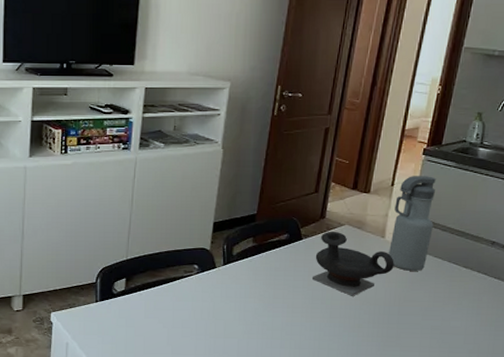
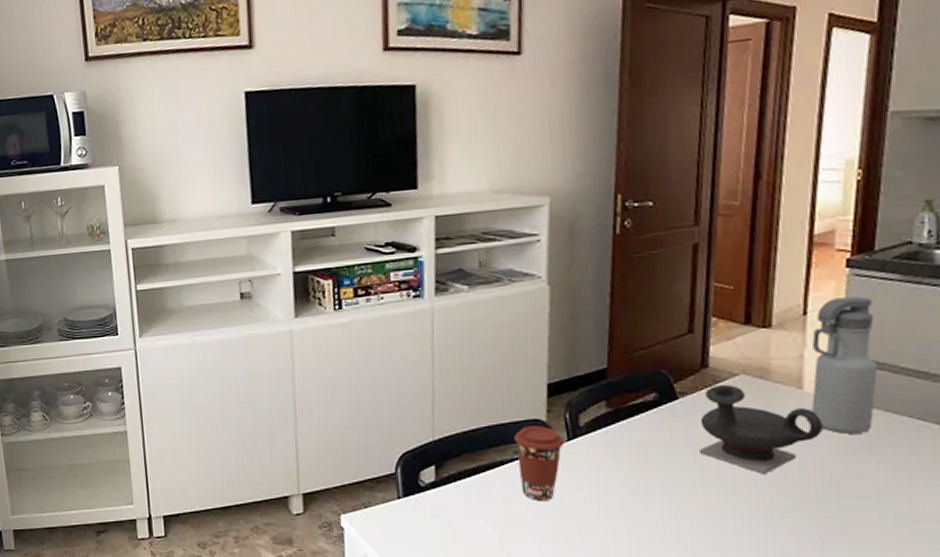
coffee cup: none [186,253,221,308] -> present [514,426,564,500]

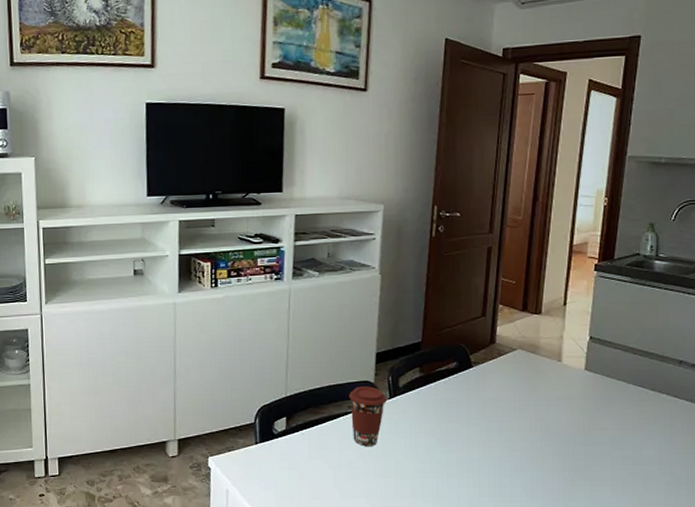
teapot: present [700,384,823,474] -> none [487,356,575,427]
water bottle: present [812,296,878,434] -> none [567,293,613,396]

